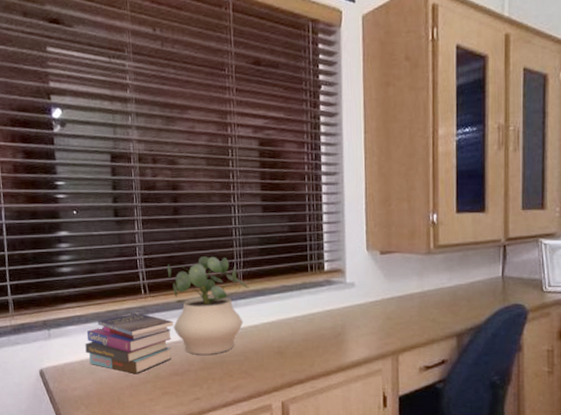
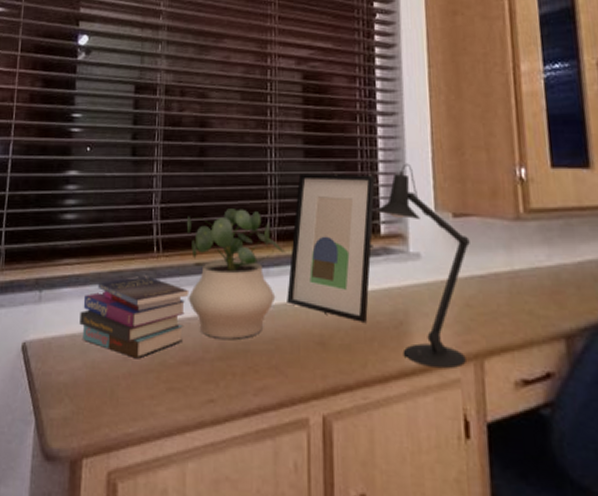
picture frame: none [252,224,322,336] -> present [287,173,377,322]
desk lamp: none [320,214,392,364] -> present [375,163,470,370]

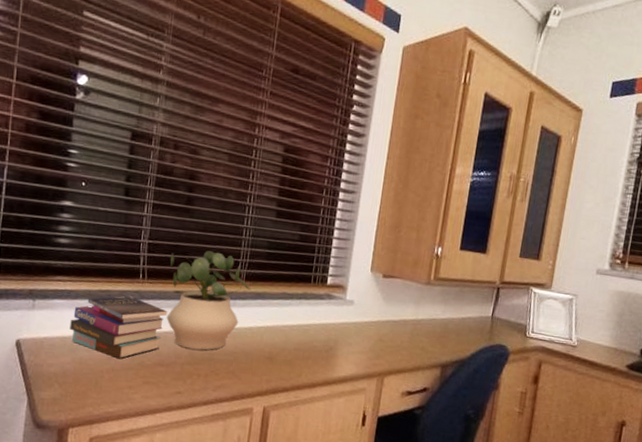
picture frame: present [287,173,377,322] -> none [247,230,331,346]
desk lamp: present [375,163,470,370] -> none [325,233,392,382]

